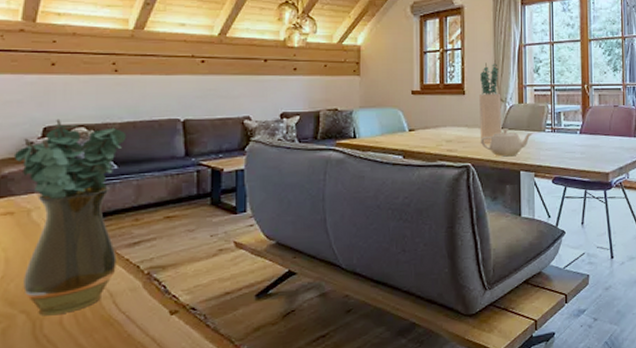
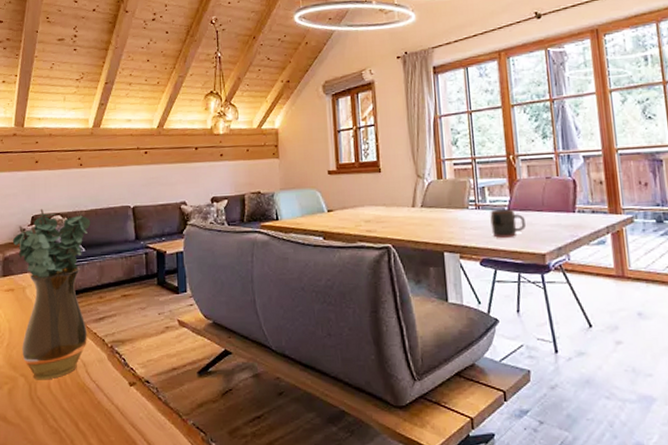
vase: present [479,60,502,145] -> none [395,134,422,224]
teapot: present [481,128,534,157] -> none [400,206,456,237]
mug: none [564,133,594,158] -> present [490,209,526,238]

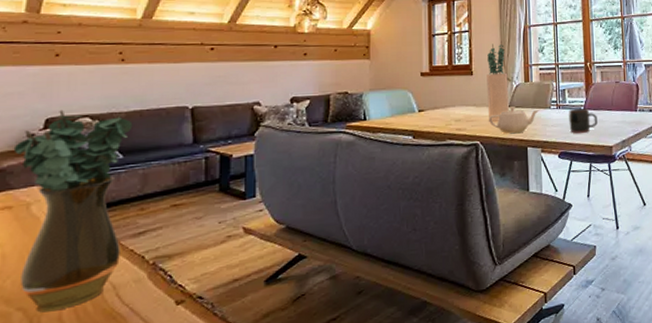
vase: none [395,134,422,224] -> present [487,41,509,123]
teapot: none [400,206,456,237] -> present [489,106,540,134]

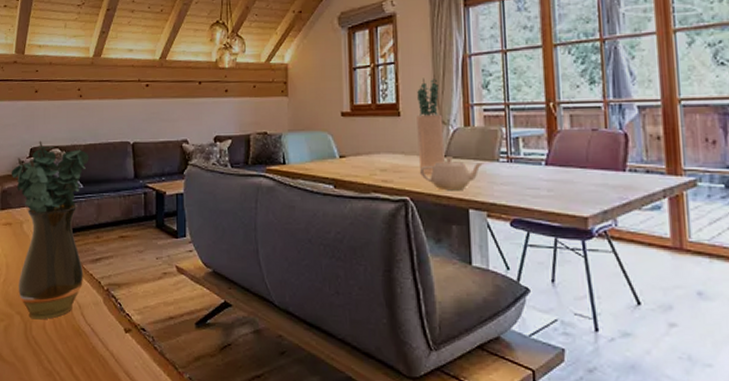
mug: present [569,108,597,133] -> none [524,164,565,196]

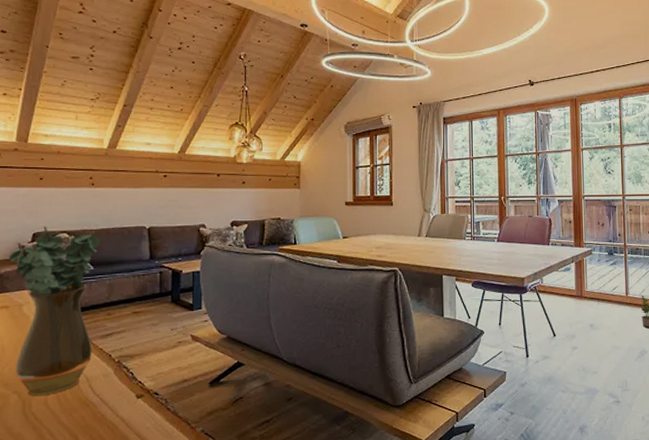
vase: present [417,74,445,176] -> none [406,174,426,251]
teapot: present [420,157,485,191] -> none [407,236,455,262]

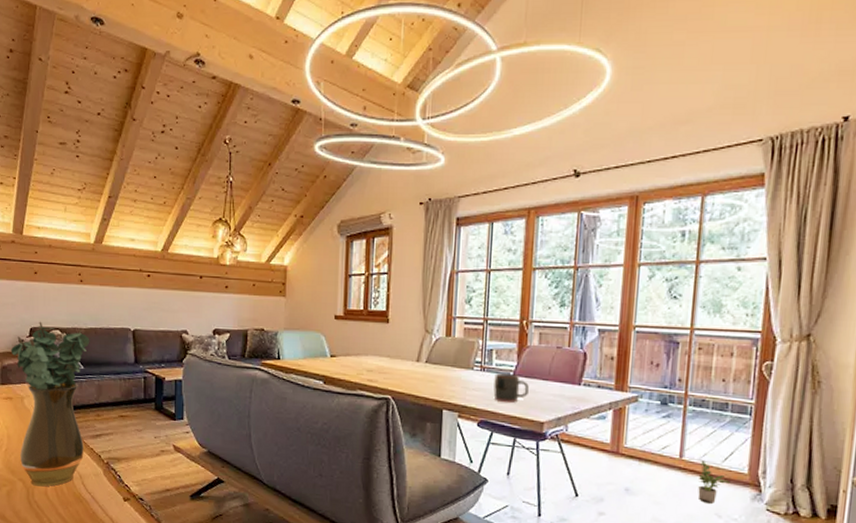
mug: none [483,241,510,264] -> present [493,373,529,402]

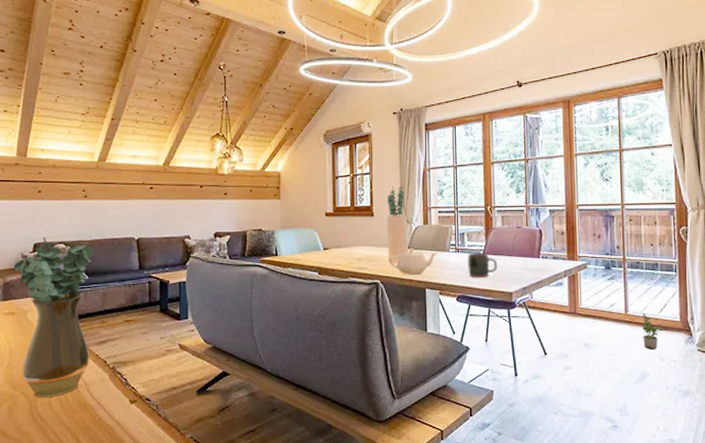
vase: none [402,287,428,378] -> present [387,183,408,263]
teapot: none [403,362,460,393] -> present [389,248,438,275]

